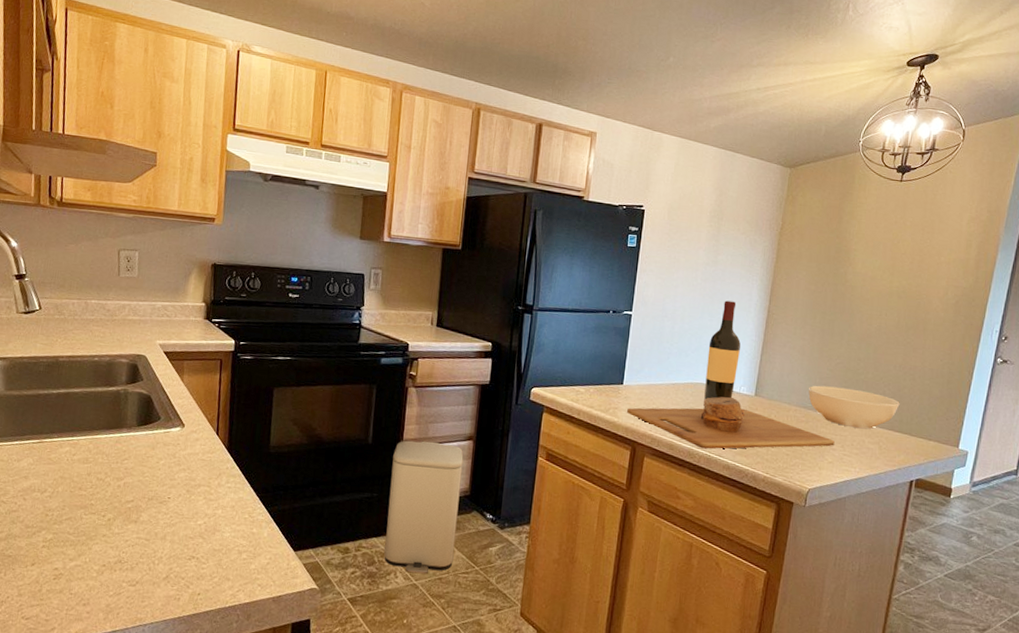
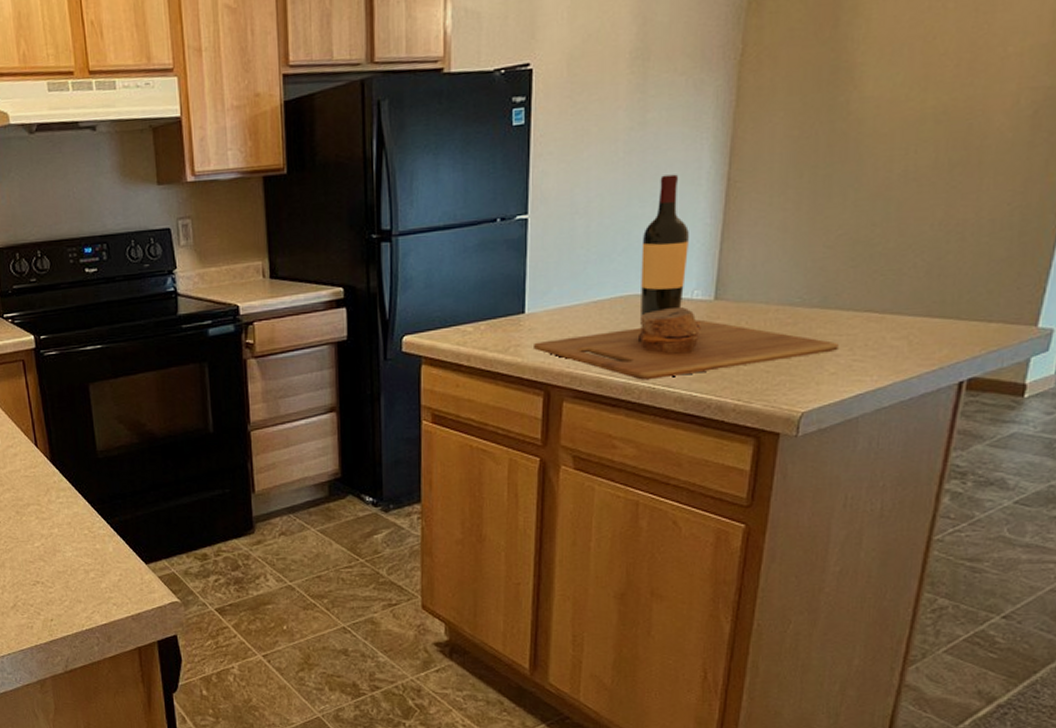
pedal bin: present [384,440,464,574] -> none [241,420,332,574]
bowl: present [808,385,900,429] -> none [794,267,941,322]

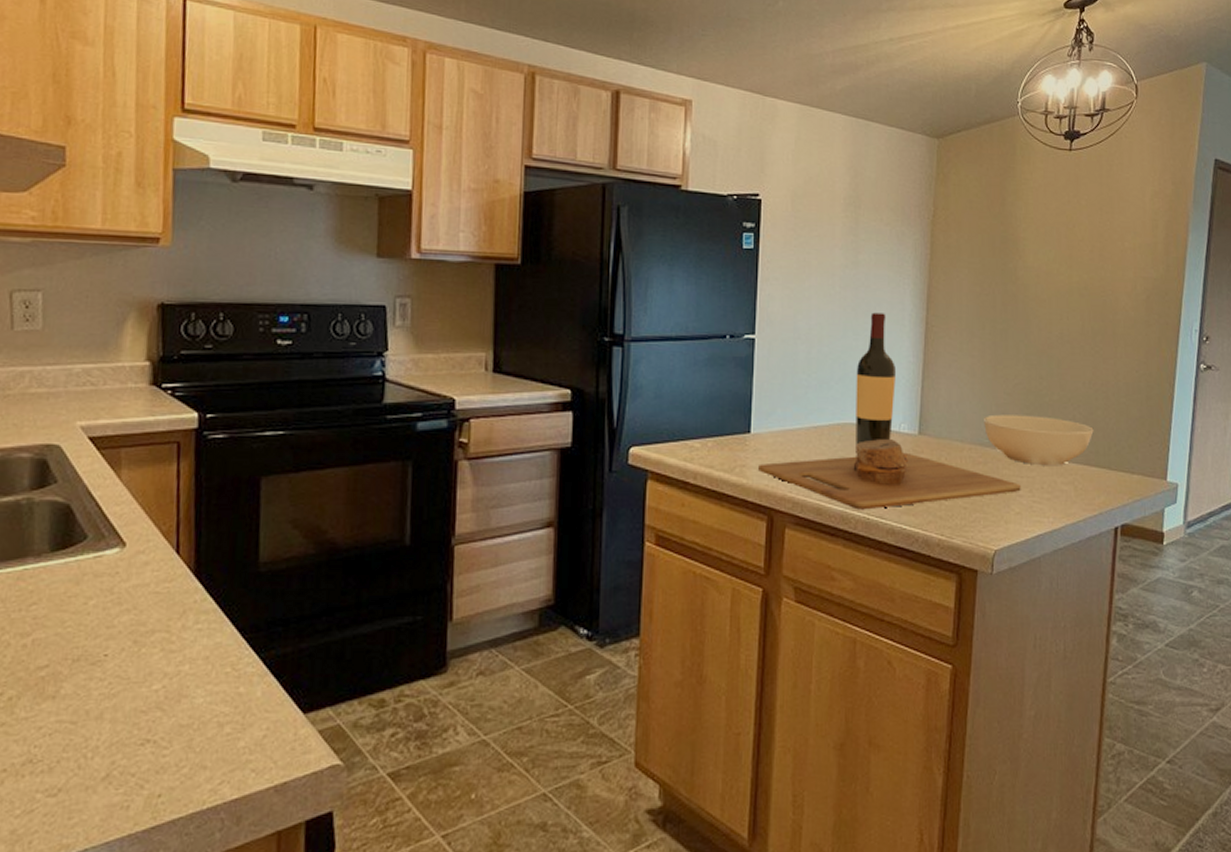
bowl: none [794,267,941,322] -> present [983,414,1094,466]

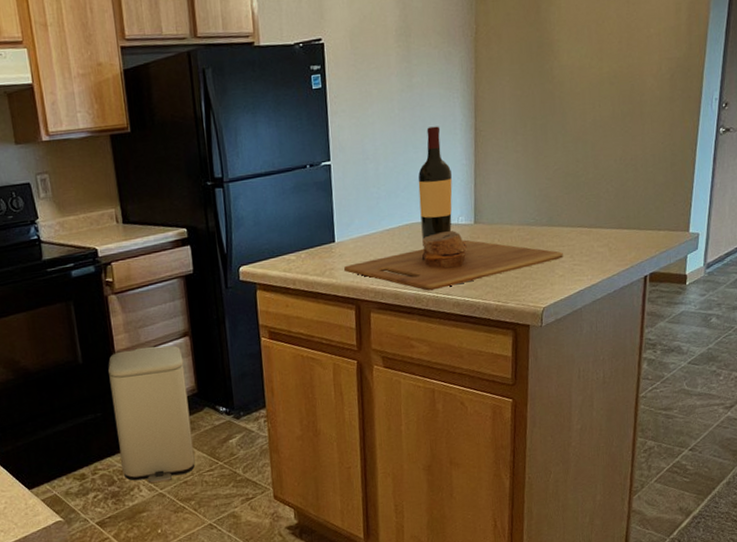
pedal bin: none [437,534,542,725] -> present [108,345,195,484]
bowl: present [983,414,1094,466] -> none [528,193,625,235]

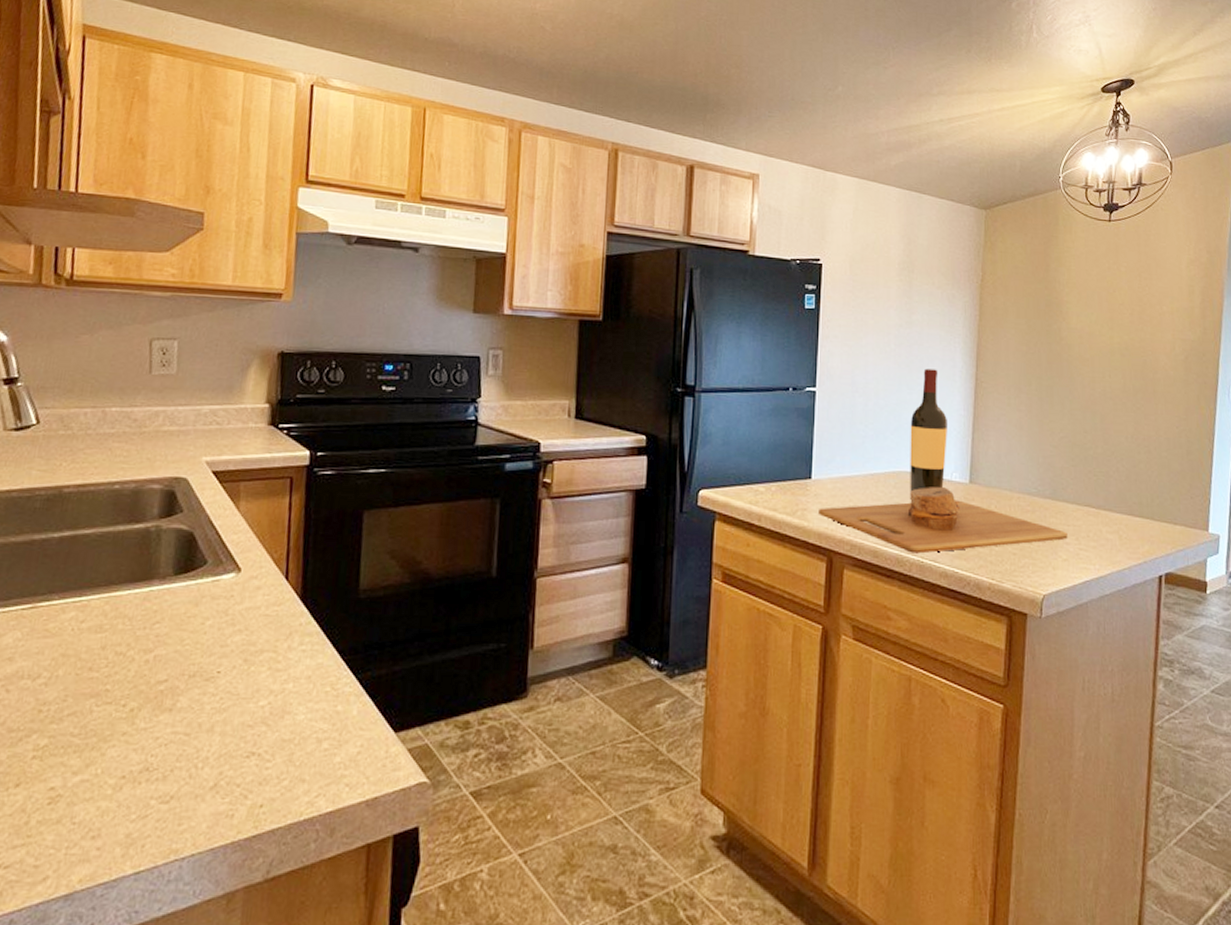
pedal bin: present [108,345,195,484] -> none [517,568,617,749]

